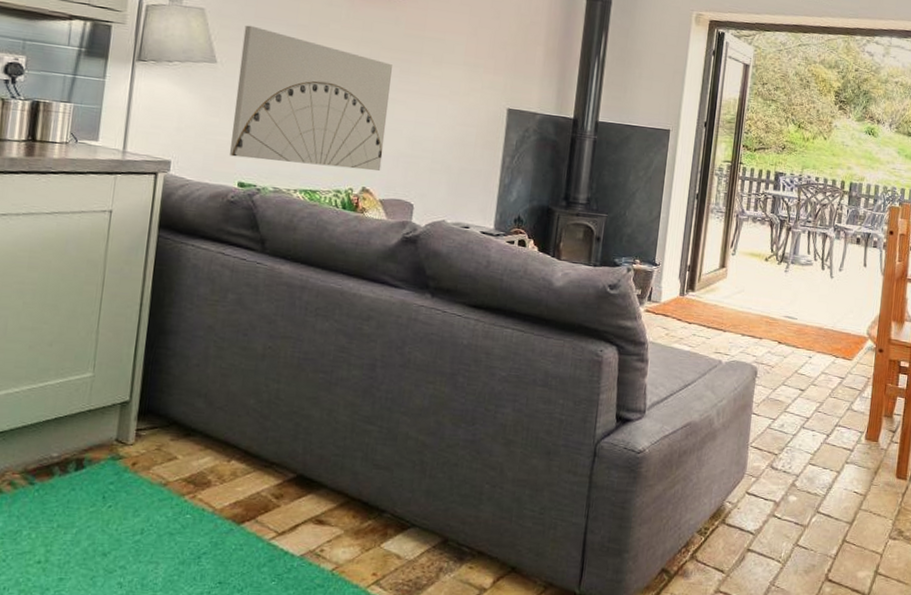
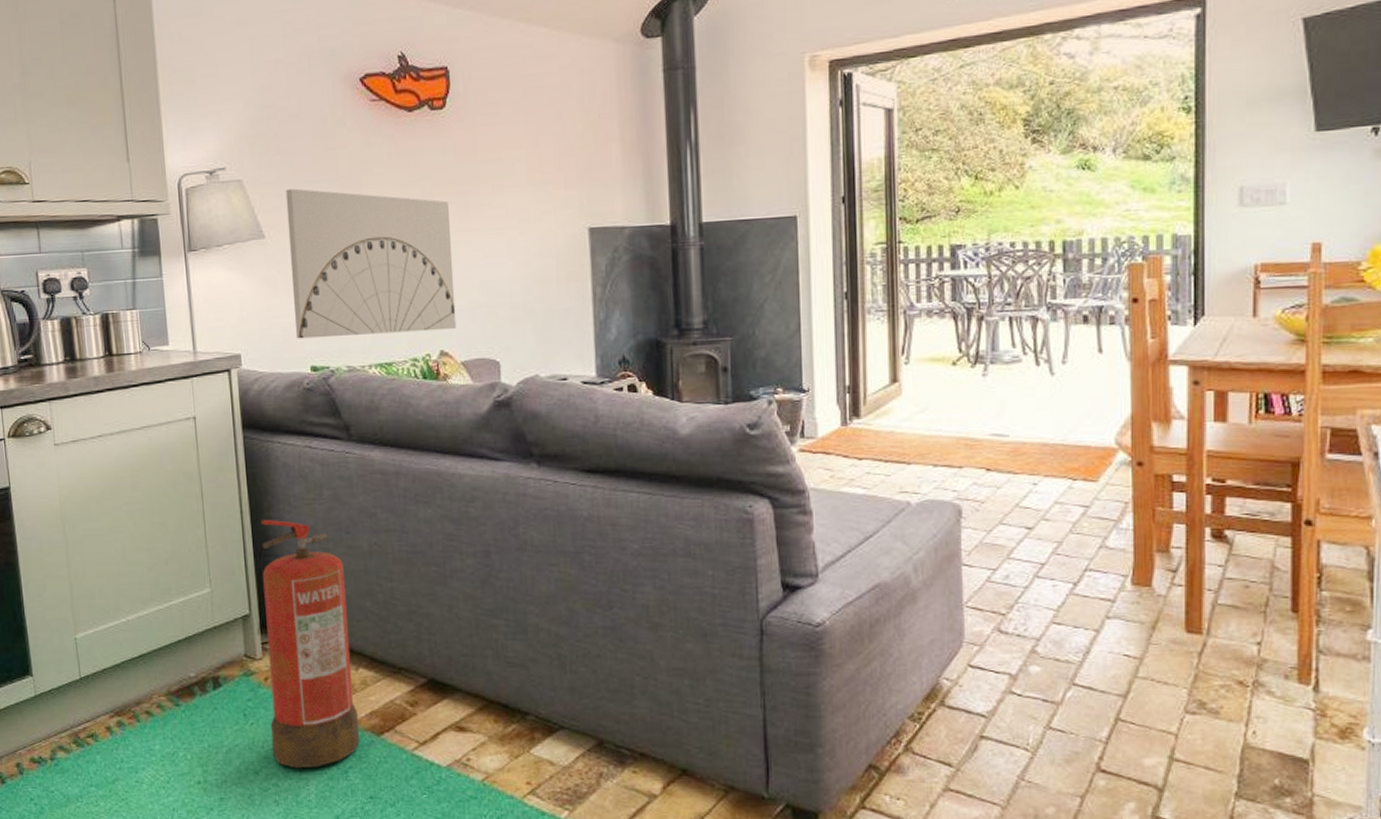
fire extinguisher: none [125,314,235,552] -> present [260,520,359,769]

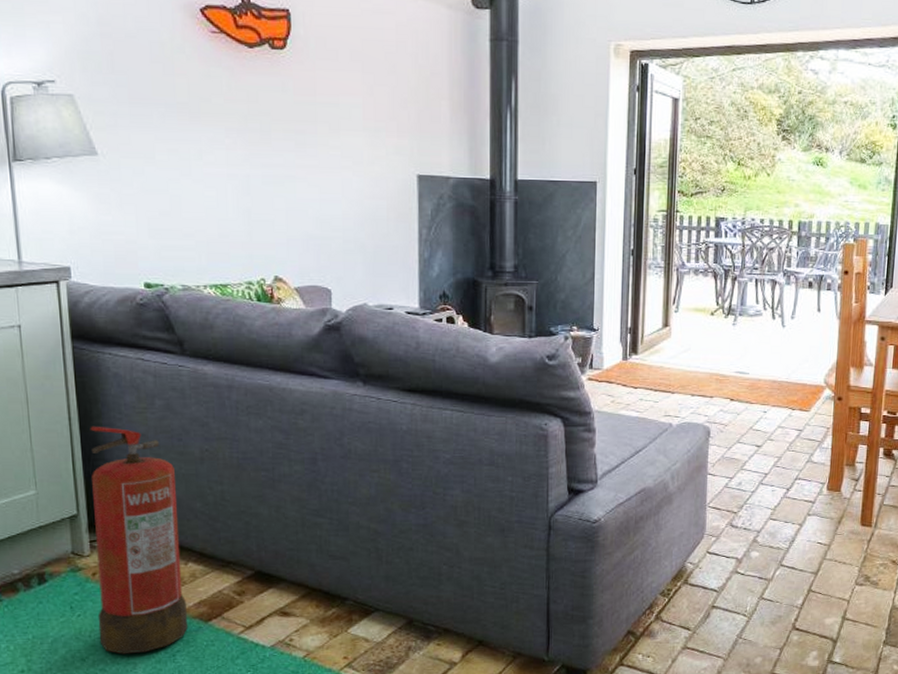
wall art: present [285,188,457,339] -> none [120,108,291,258]

